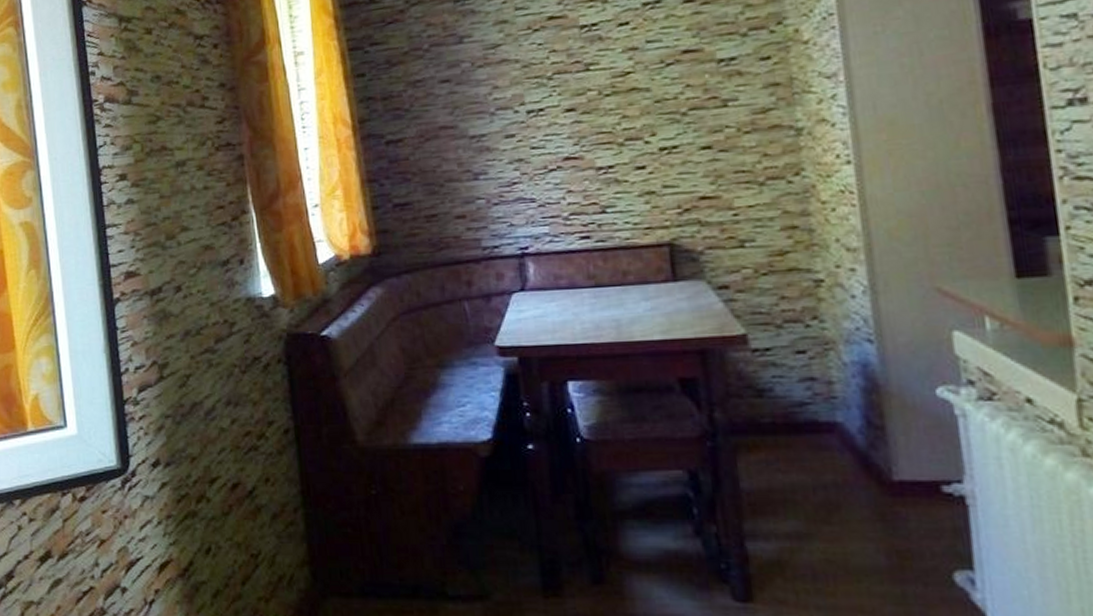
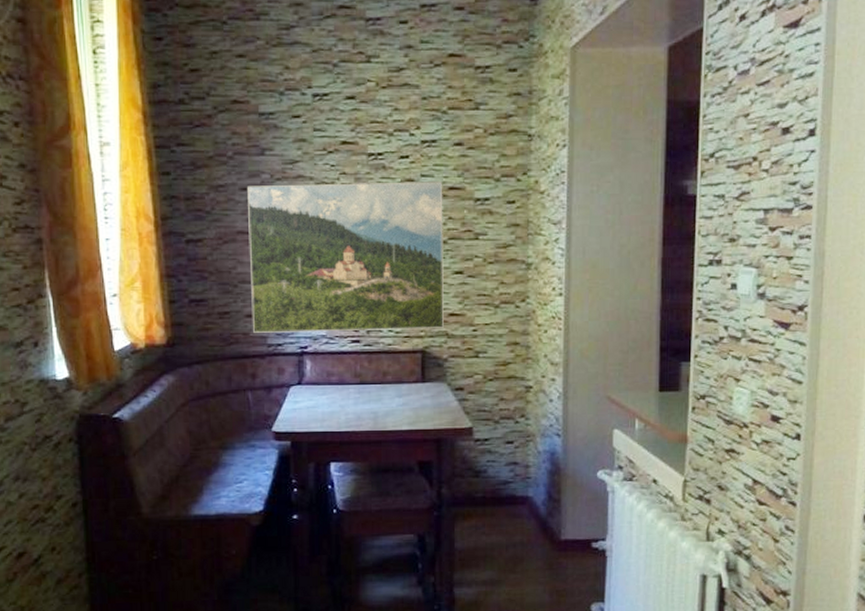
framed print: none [447,45,694,236] -> present [248,182,444,333]

